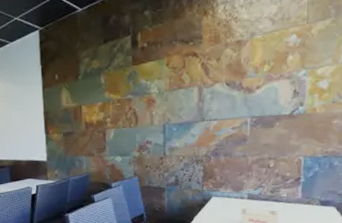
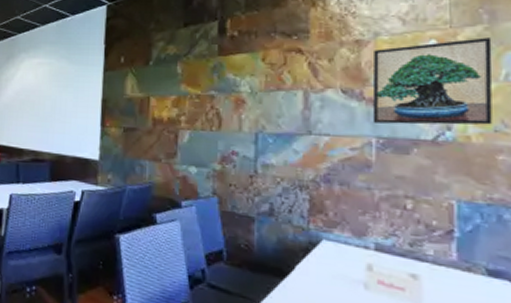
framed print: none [248,29,336,106] -> present [372,37,493,125]

